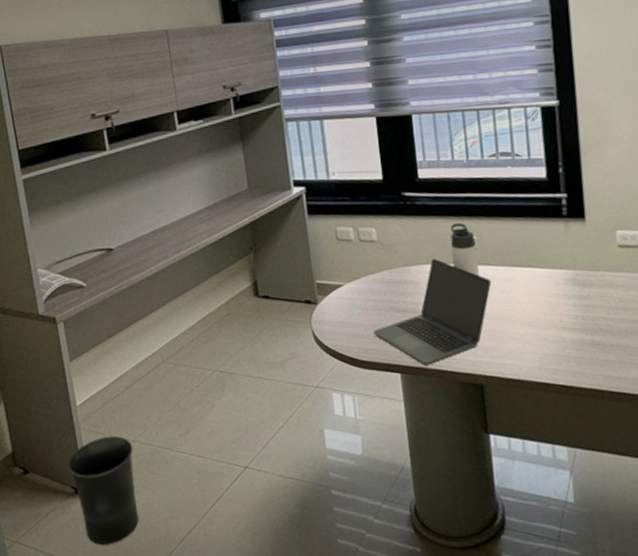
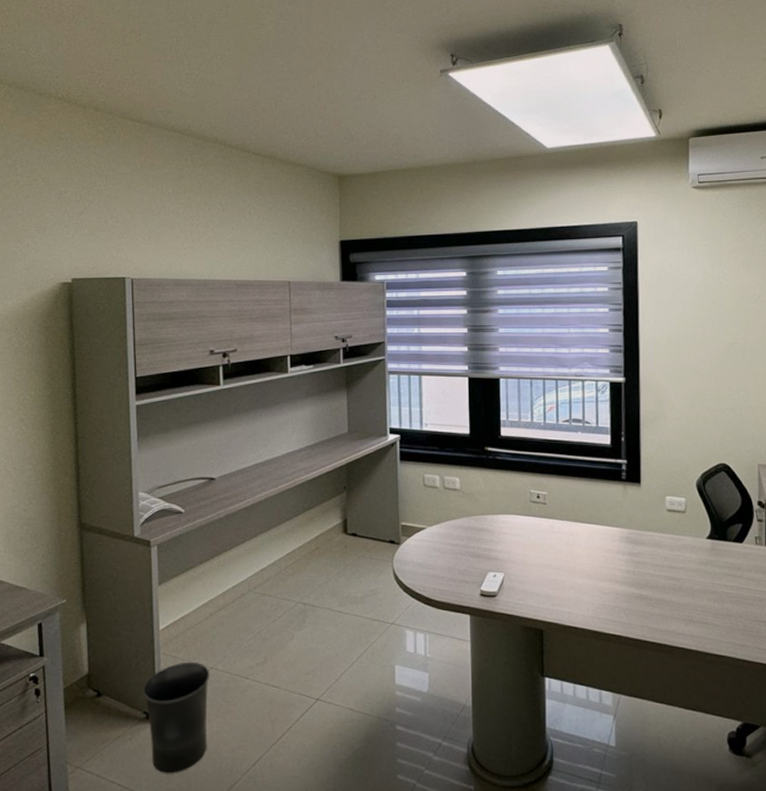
laptop: present [374,258,492,366] -> none [449,509,557,609]
thermos bottle: present [450,222,480,276] -> none [525,478,548,528]

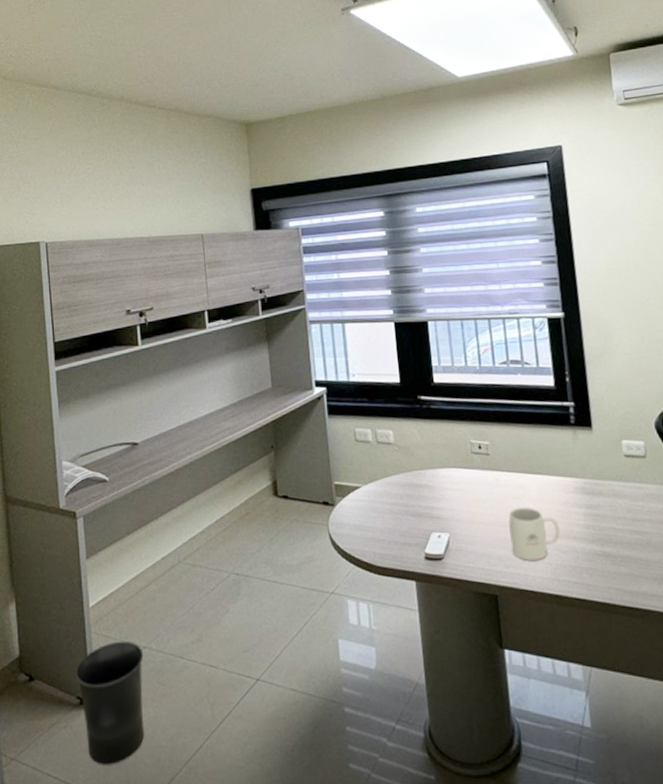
mug: none [559,553,604,600] -> present [508,508,560,561]

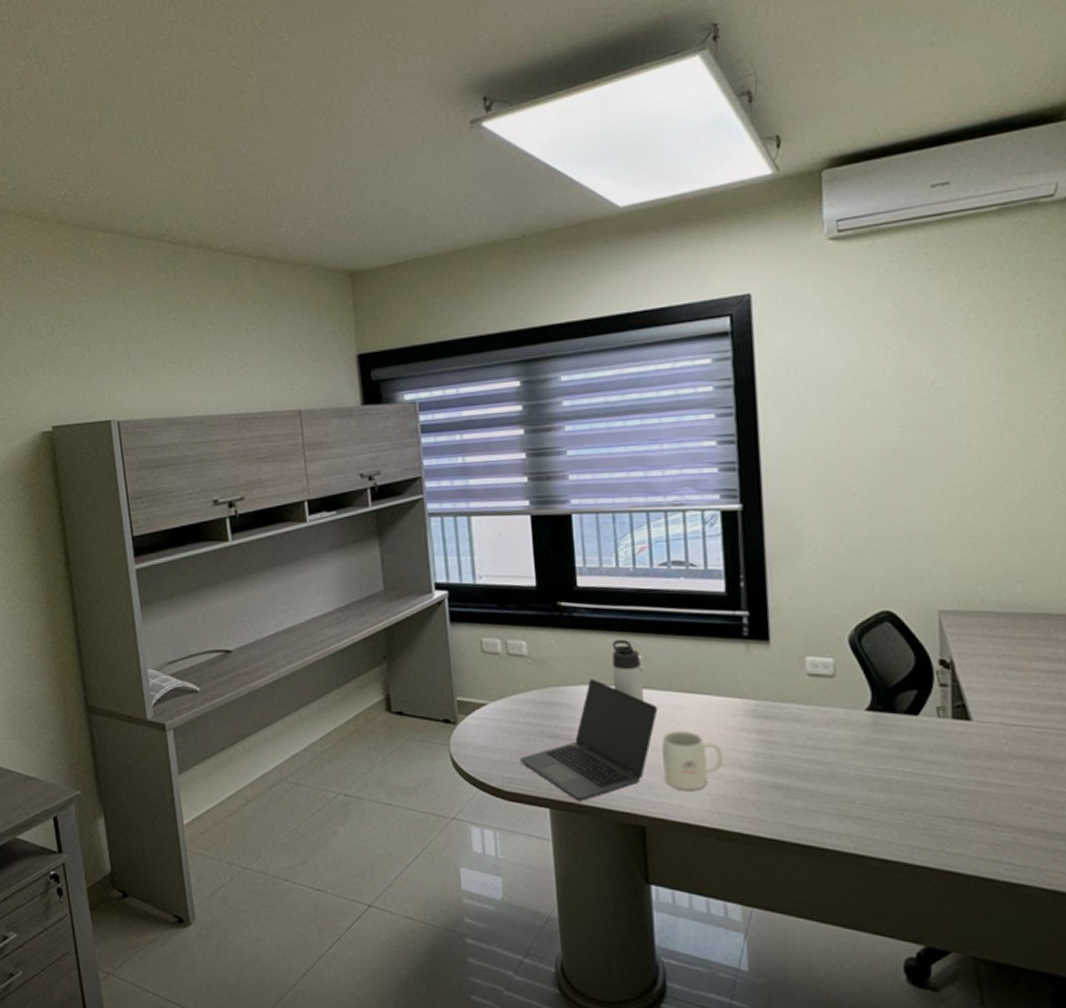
waste bin: present [76,641,145,764] -> none [172,860,248,983]
laptop: none [390,462,504,573] -> present [520,678,658,801]
thermos bottle: none [464,427,493,482] -> present [612,639,645,701]

